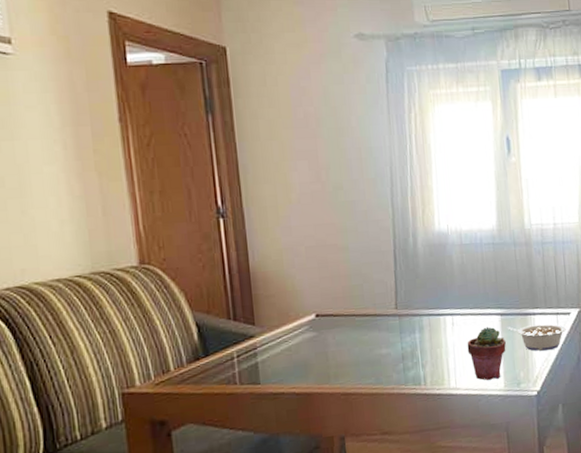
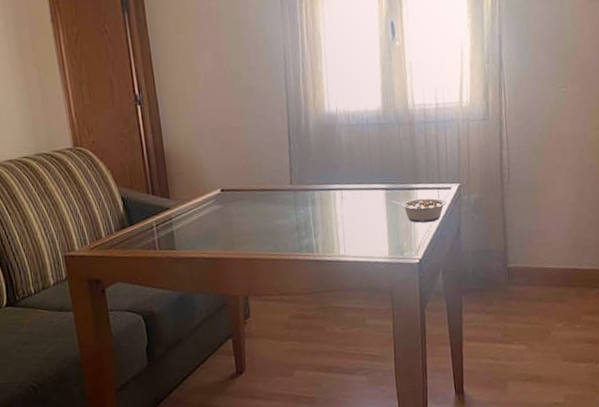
potted succulent: present [467,327,506,380] -> none [354,200,391,249]

